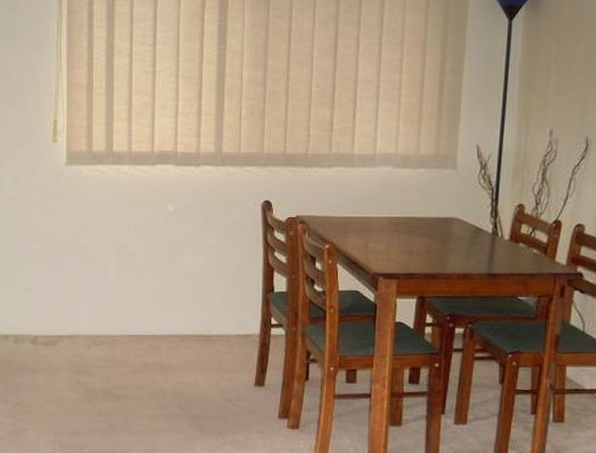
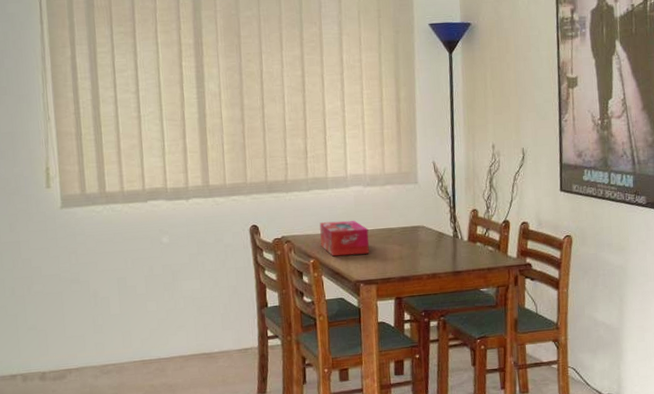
tissue box: none [338,204,394,244] -> present [319,220,369,257]

